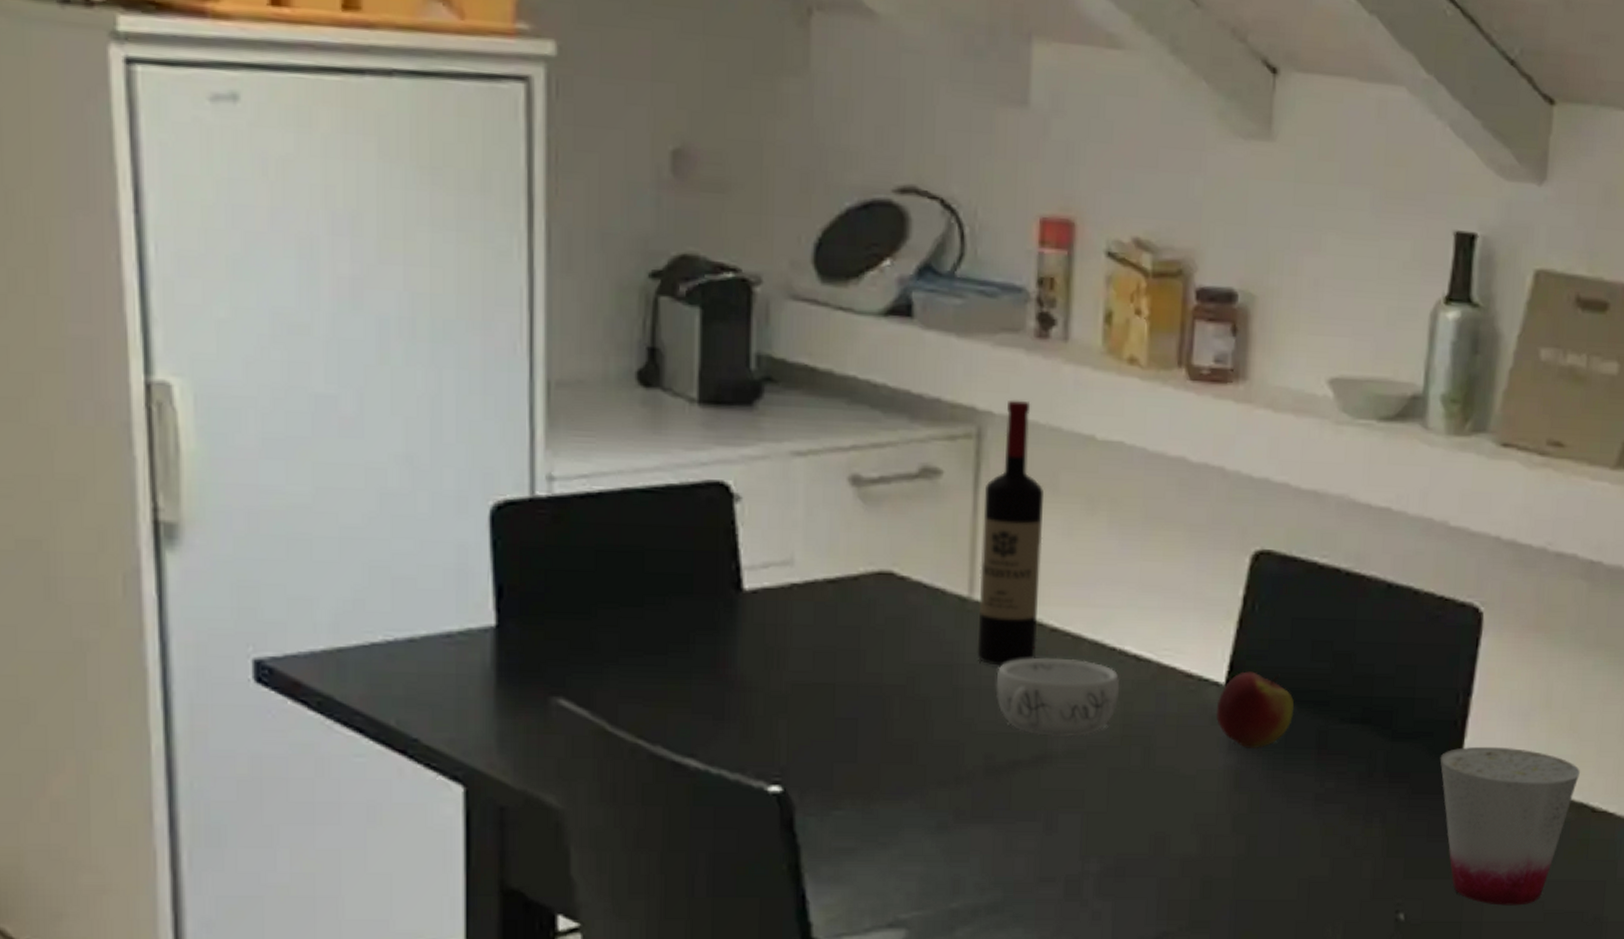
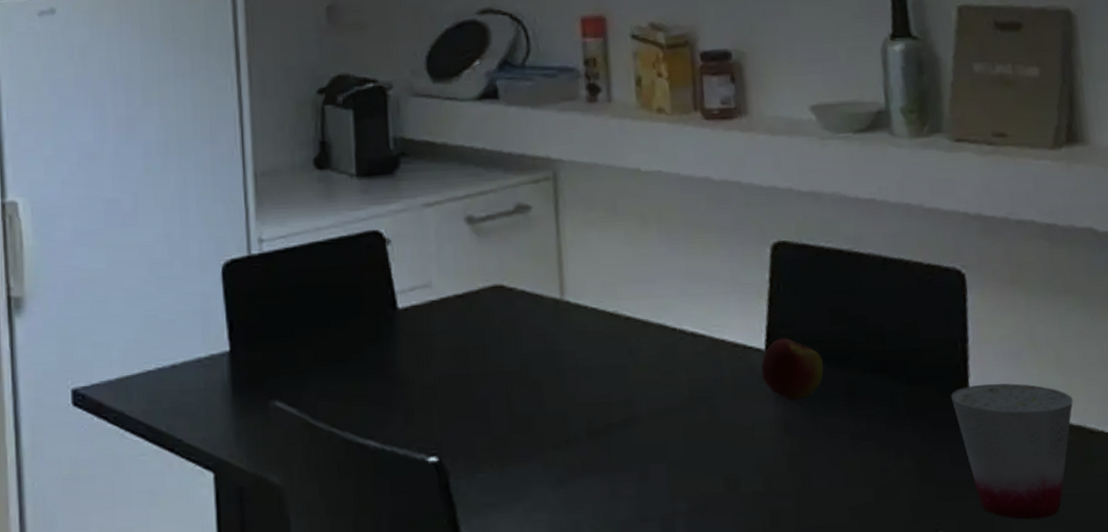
wine bottle: present [977,399,1043,666] -> none [563,148,616,350]
decorative bowl: present [995,657,1120,737] -> none [588,340,684,403]

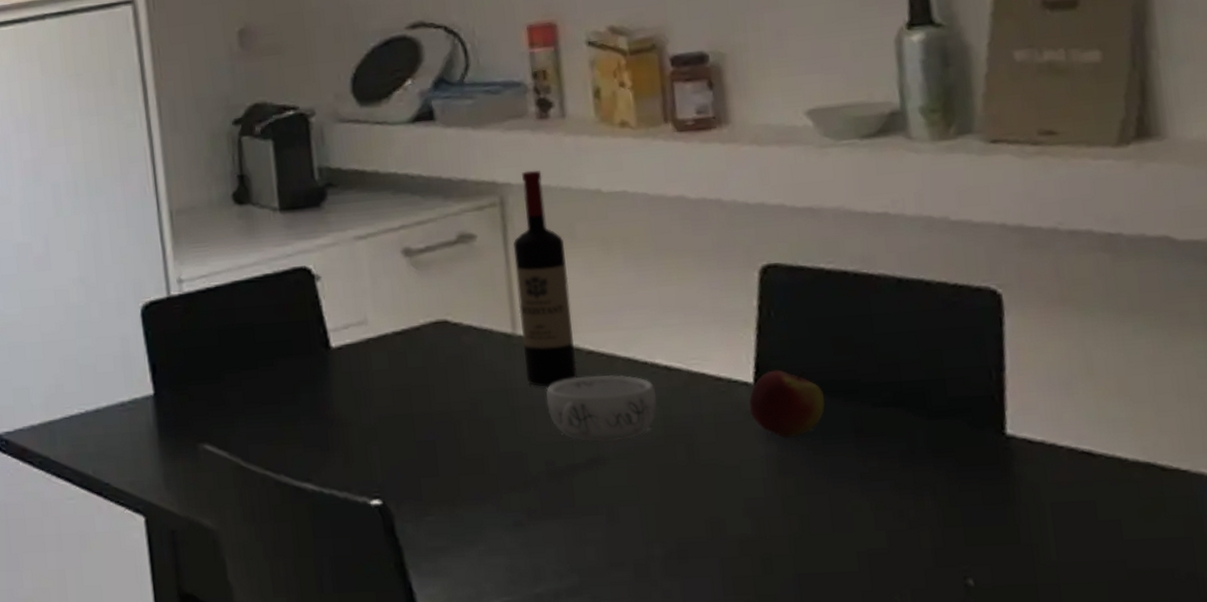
wine bottle: none [563,148,616,350] -> present [513,170,577,387]
decorative bowl: none [588,340,684,403] -> present [546,375,657,443]
cup: present [950,383,1074,520] -> none [982,416,1141,567]

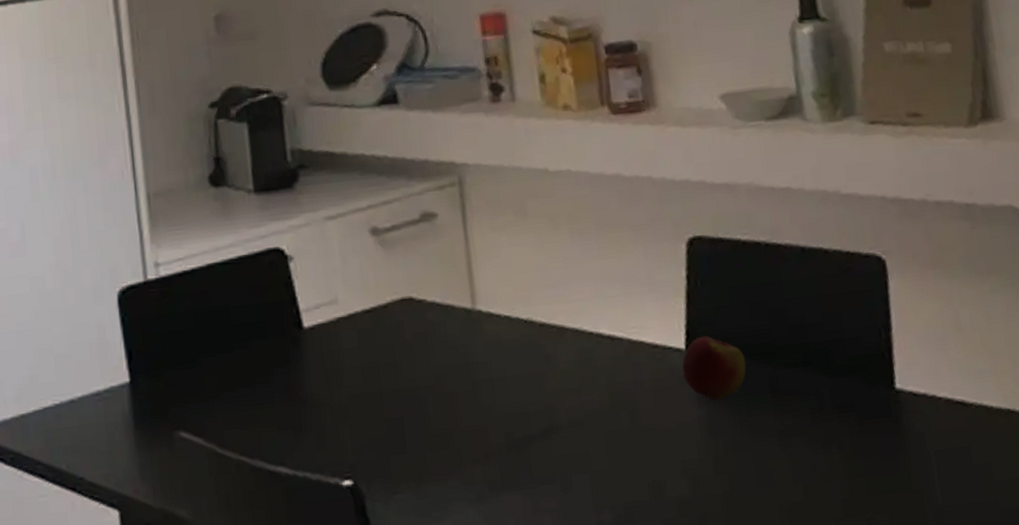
wine bottle: present [513,170,577,387] -> none [471,150,531,360]
decorative bowl: present [546,375,657,443] -> none [503,345,603,412]

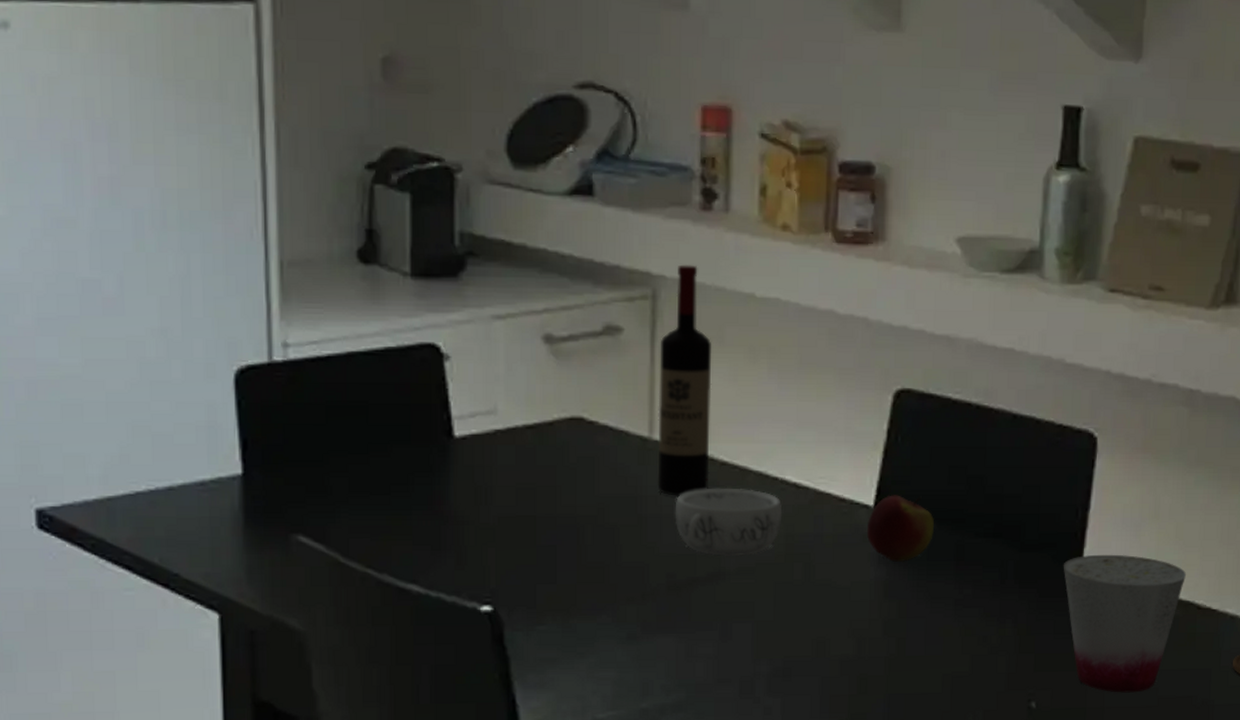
wine bottle: none [471,150,531,360] -> present [657,264,712,496]
decorative bowl: none [503,345,603,412] -> present [675,488,783,557]
cup: none [876,369,1002,509] -> present [1063,554,1187,693]

